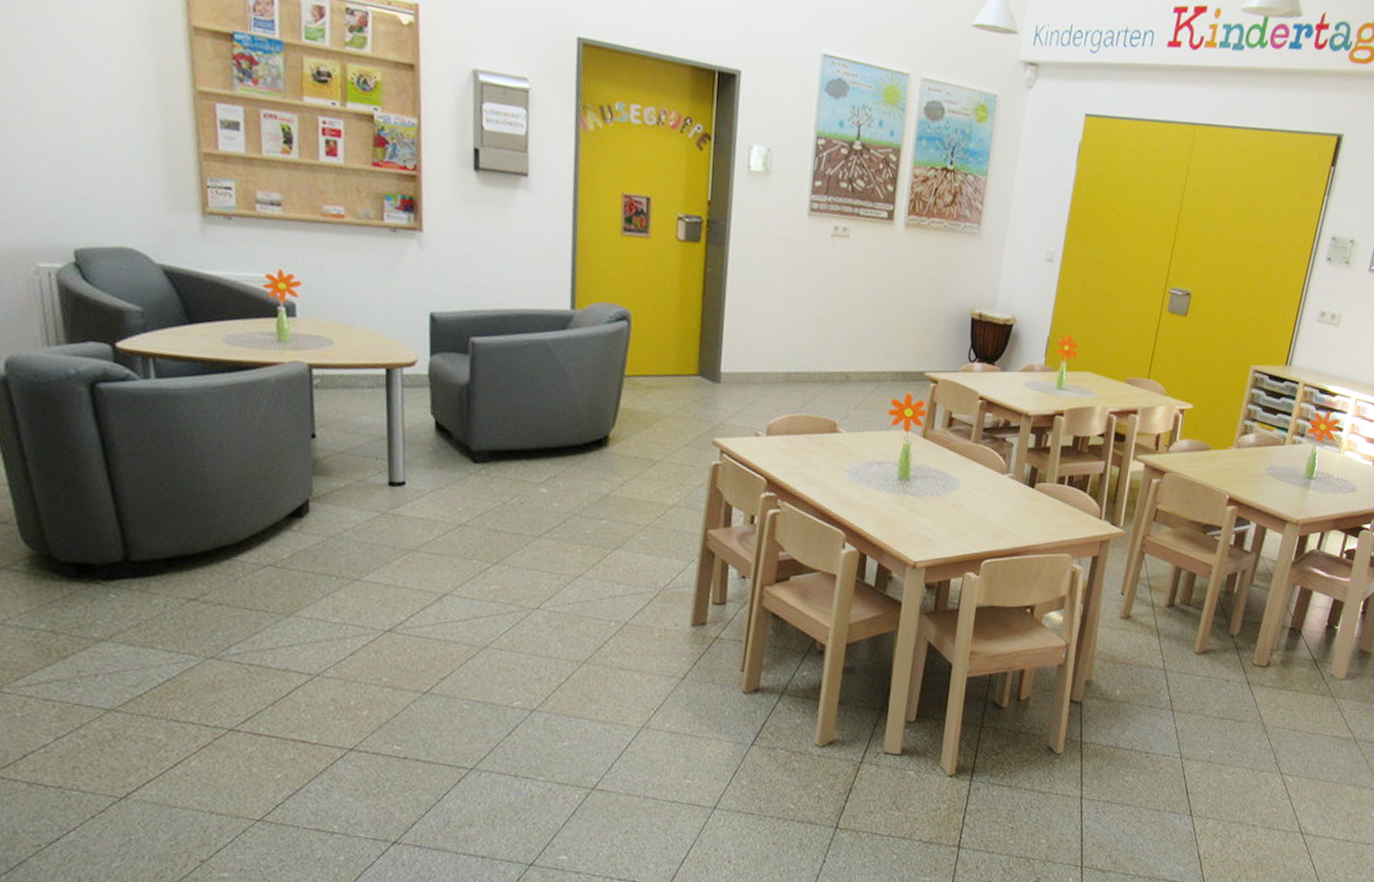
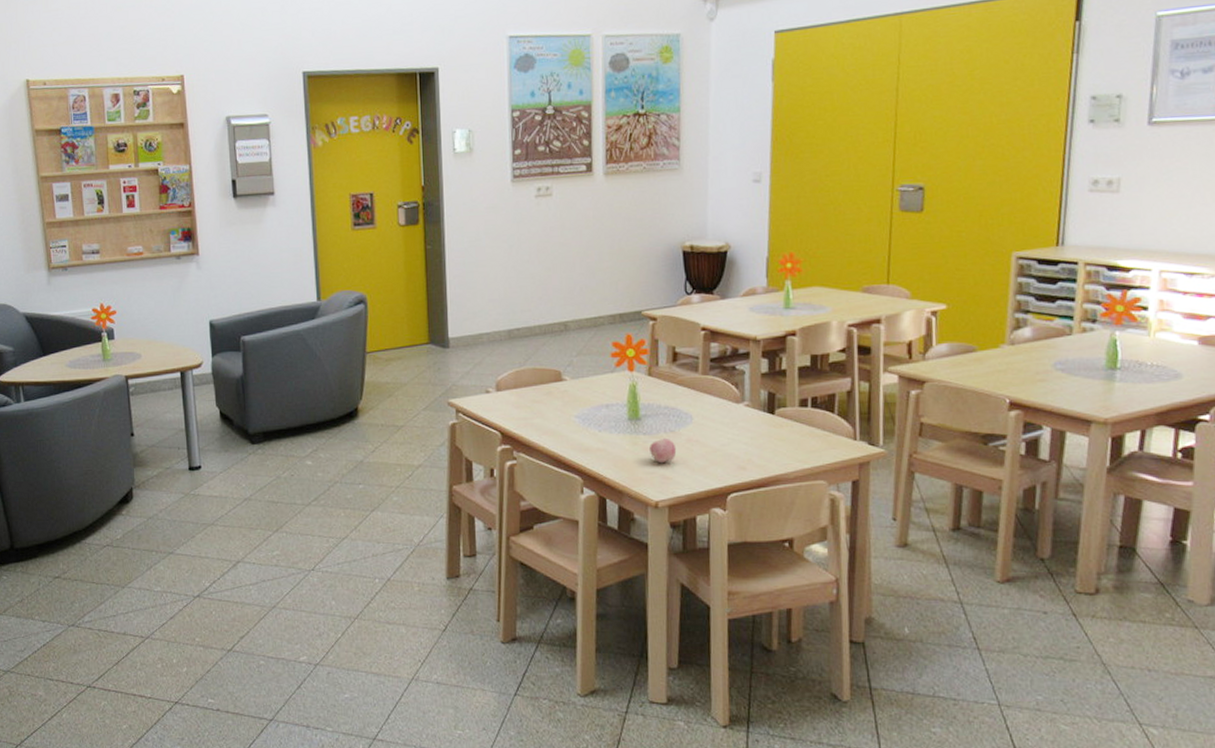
apple: none [915,501,941,526] -> present [650,439,677,464]

